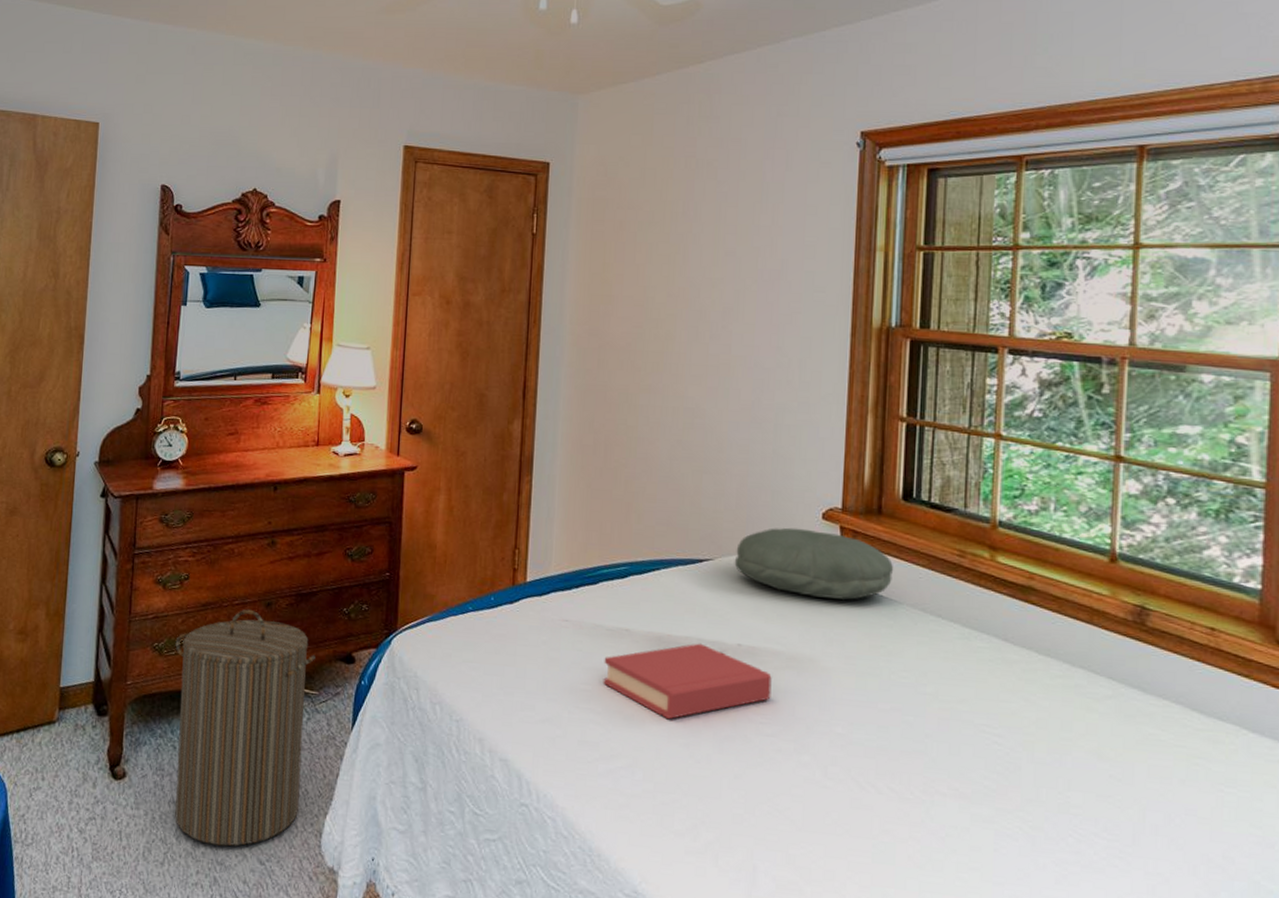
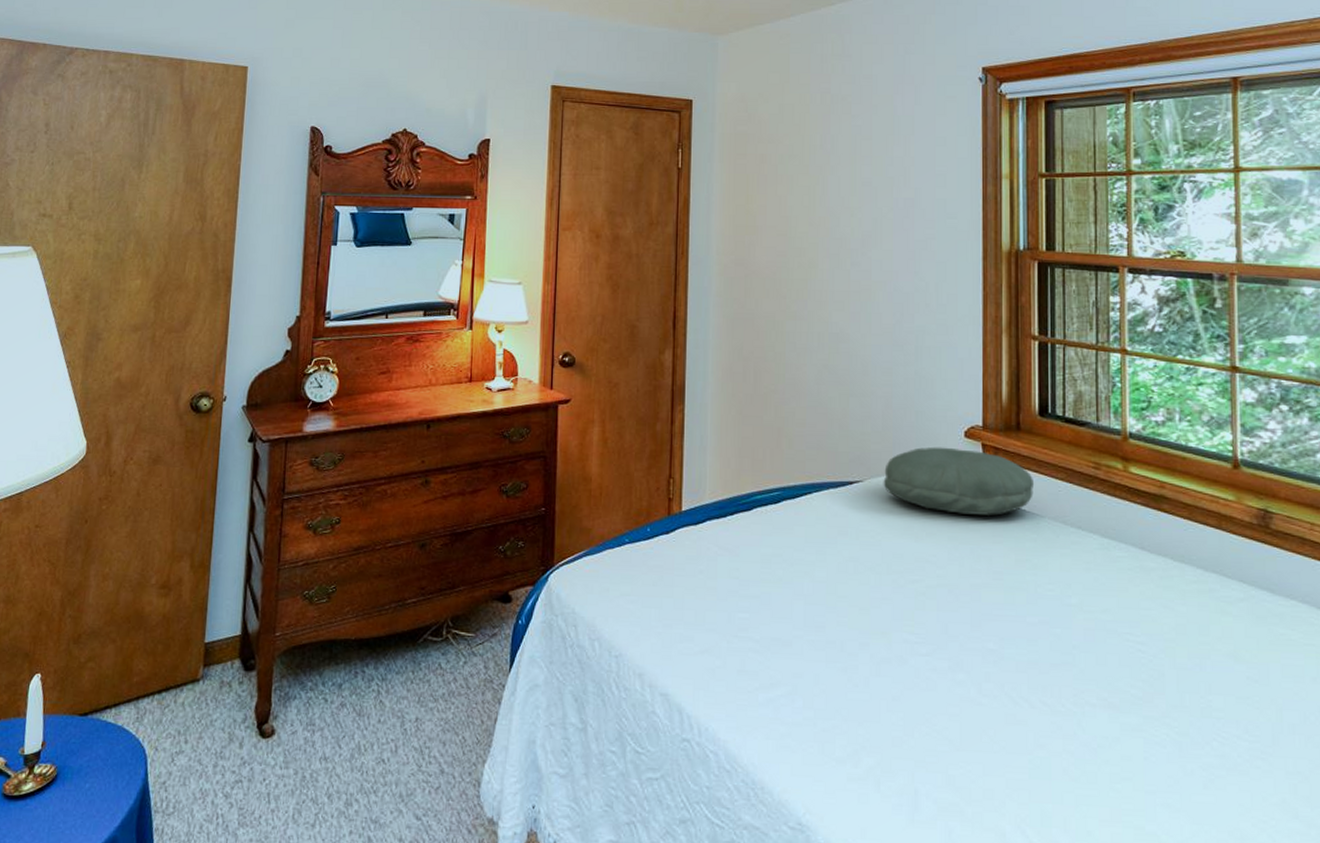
laundry hamper: present [175,609,316,846] -> none [326,551,471,803]
hardback book: present [603,643,772,720] -> none [760,565,924,644]

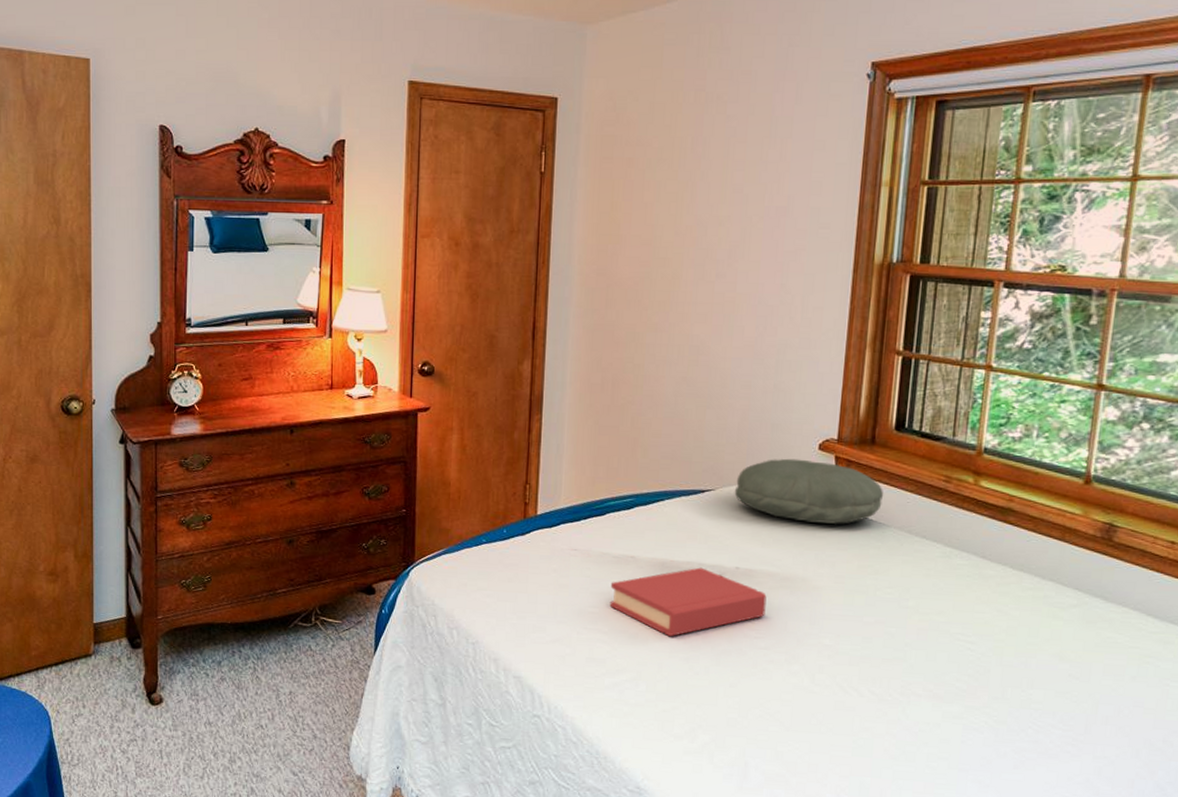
hardback book: none [760,565,924,644] -> present [609,567,767,637]

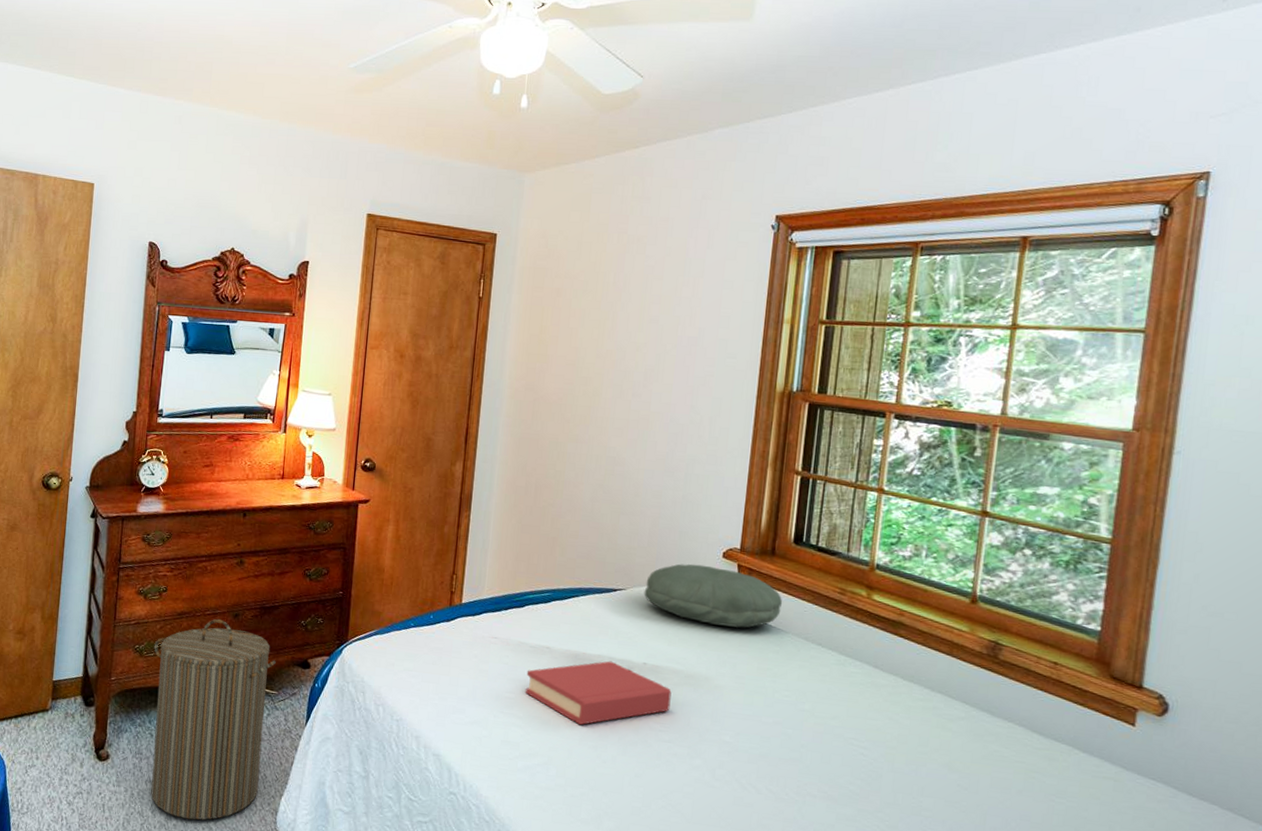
laundry hamper: none [202,546,337,761] -> present [151,618,276,820]

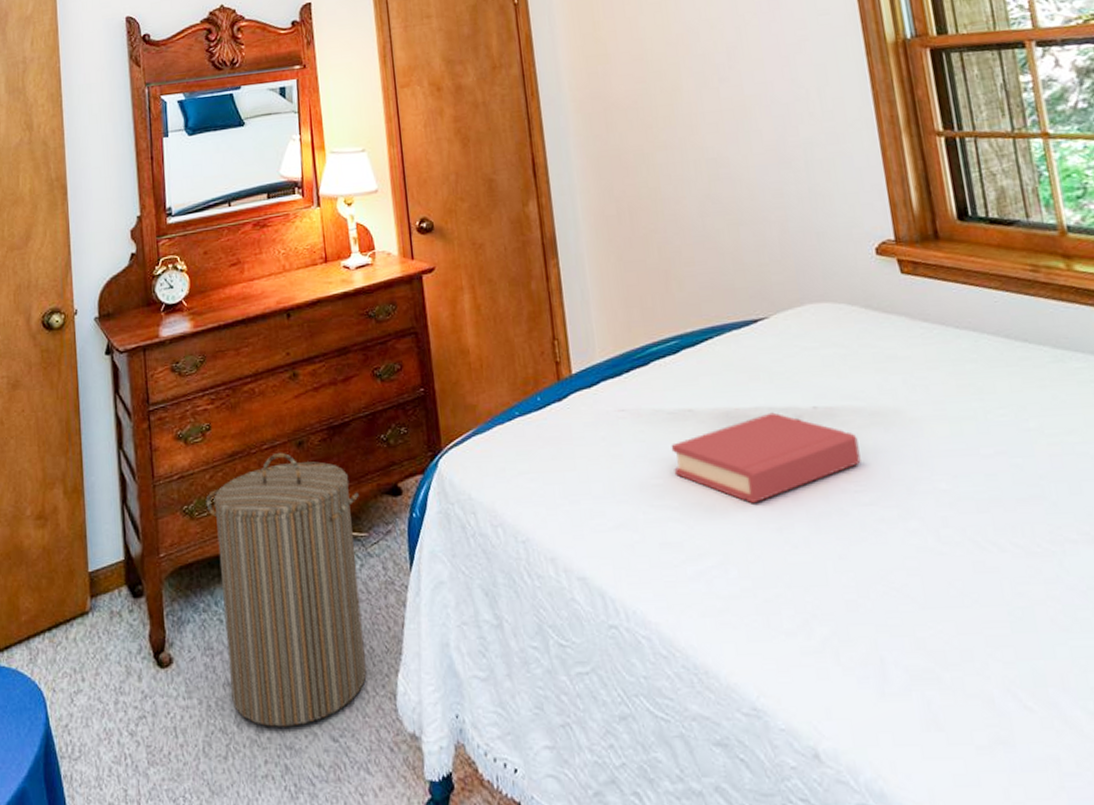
pillow: present [644,564,783,628] -> none [790,268,966,342]

